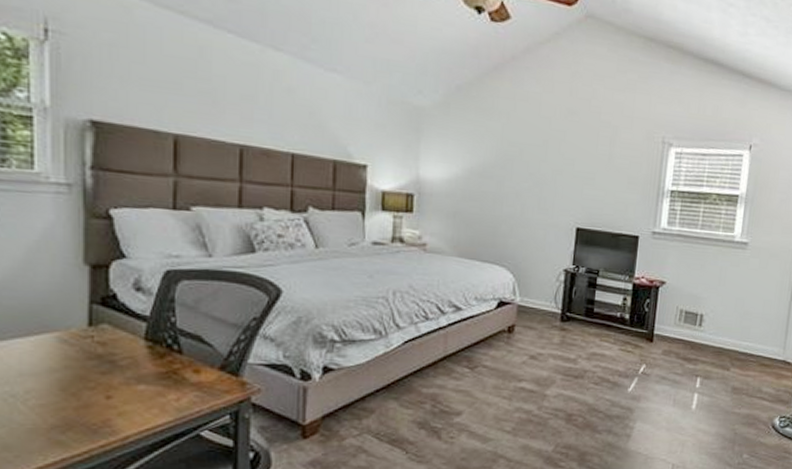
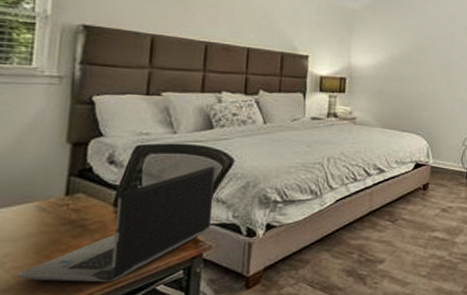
laptop computer: none [43,296,261,426] -> present [17,166,216,283]

